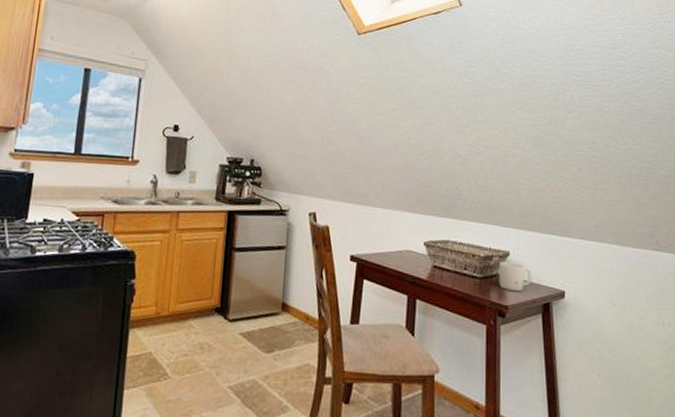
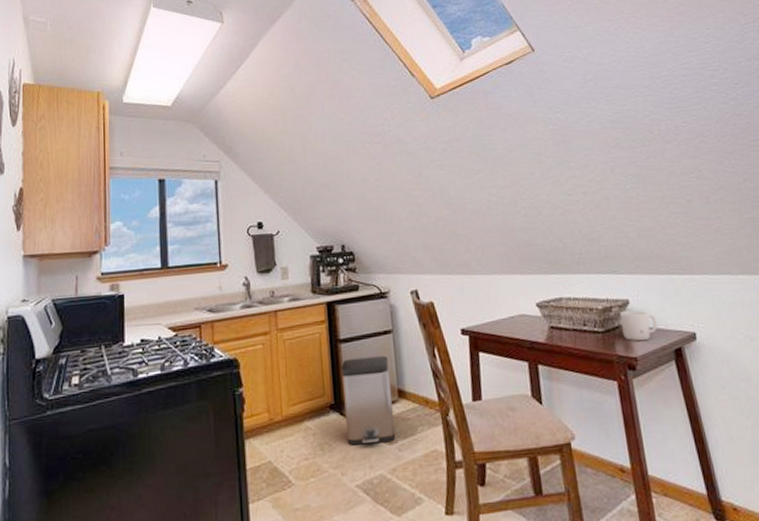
pedal bin: none [227,267,277,351] -> present [340,356,396,446]

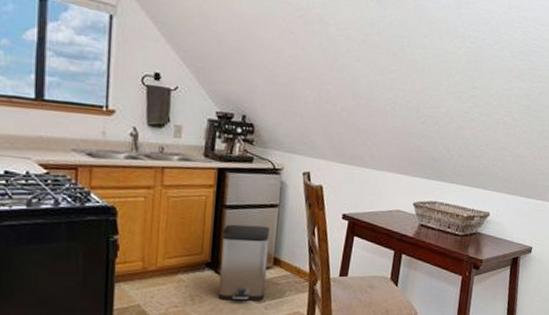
mug: present [619,310,658,342] -> none [477,221,507,248]

